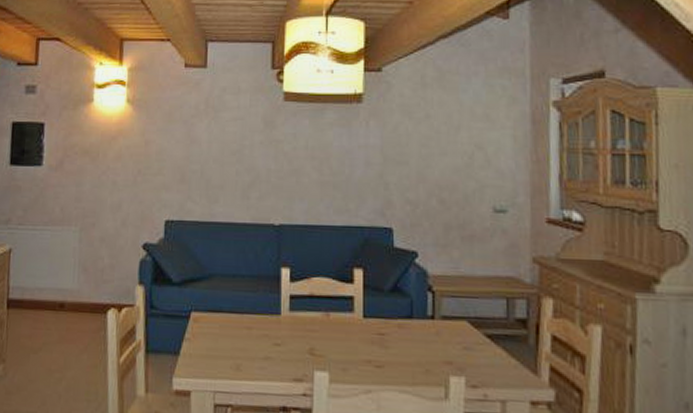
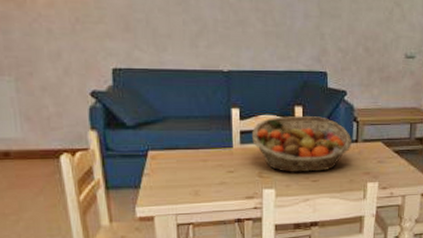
fruit basket: none [303,279,426,355] -> present [252,115,352,172]

